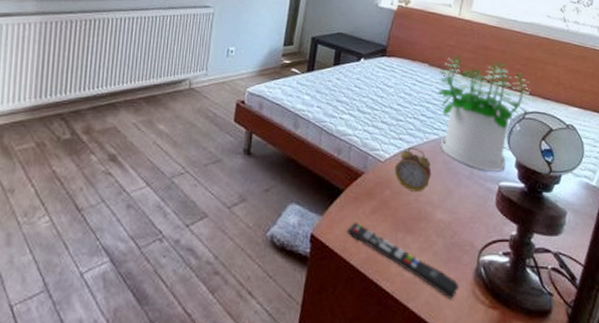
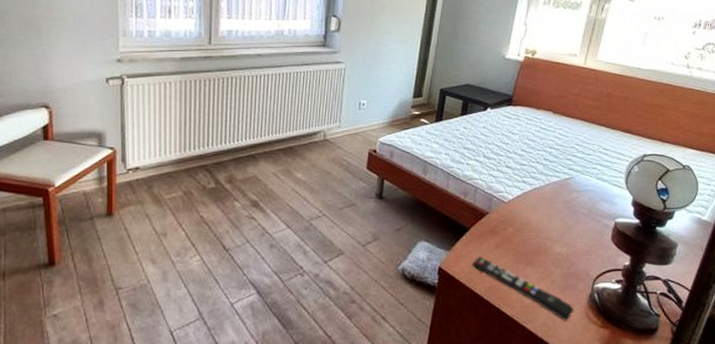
alarm clock: present [395,147,431,191] -> none [518,189,552,228]
potted plant: present [437,54,537,173] -> none [560,102,656,210]

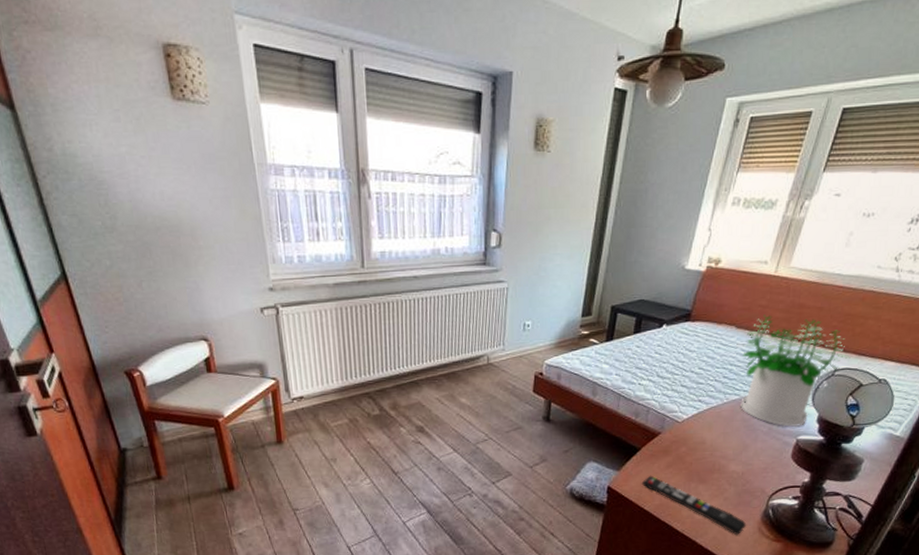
potted plant: none [560,102,656,210] -> present [740,314,851,428]

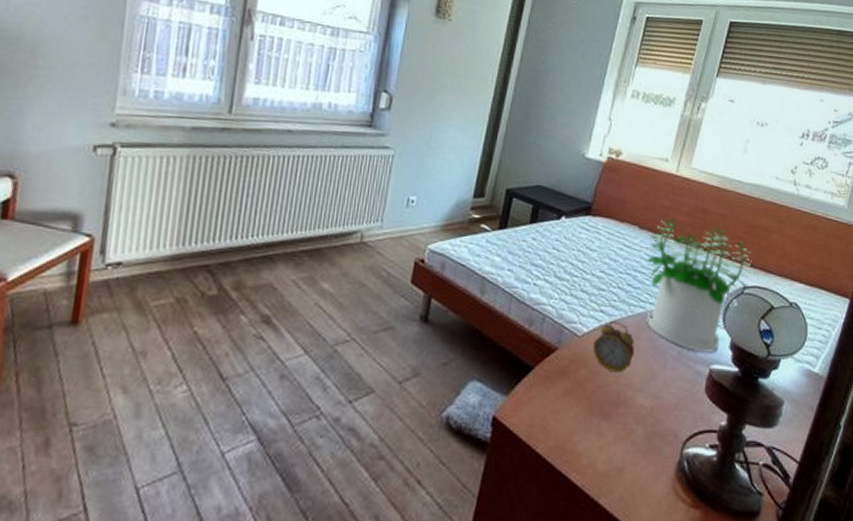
remote control: present [642,475,747,536] -> none [535,404,659,497]
alarm clock: none [692,408,729,447] -> present [593,321,634,372]

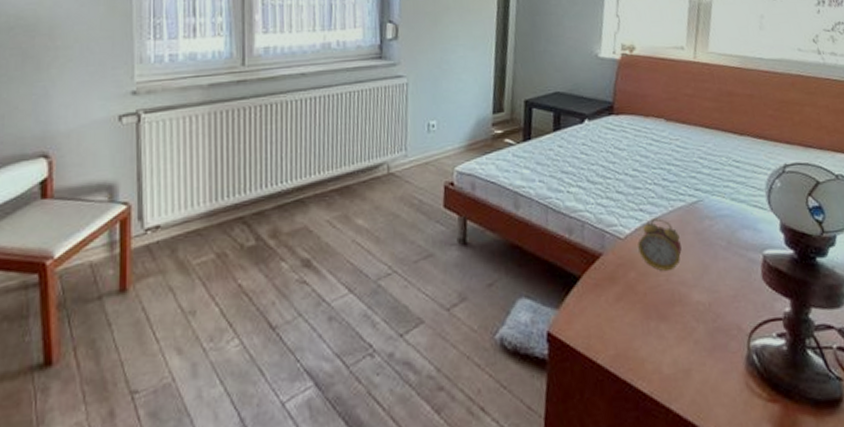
potted plant: present [647,216,759,354] -> none [677,104,798,240]

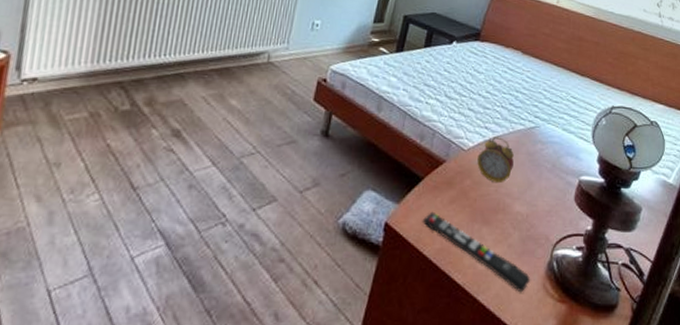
remote control: none [589,313,730,396] -> present [423,211,531,293]

